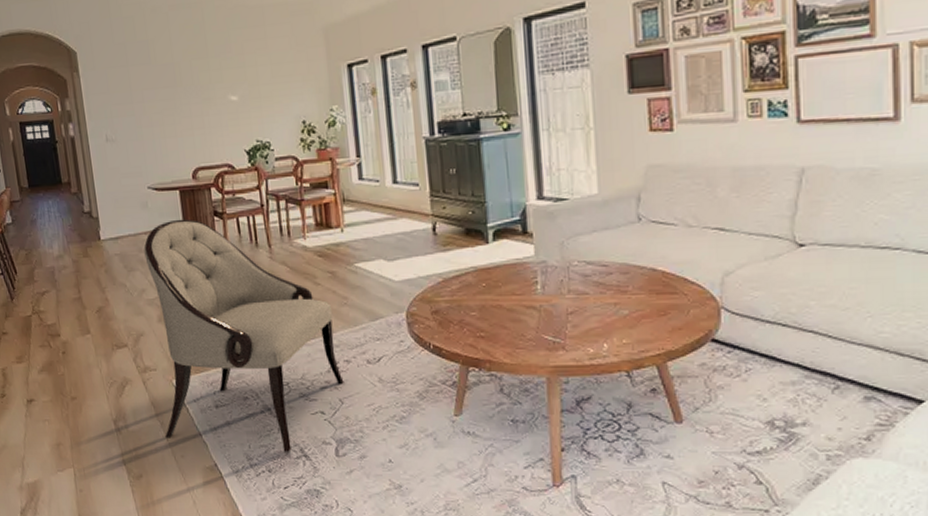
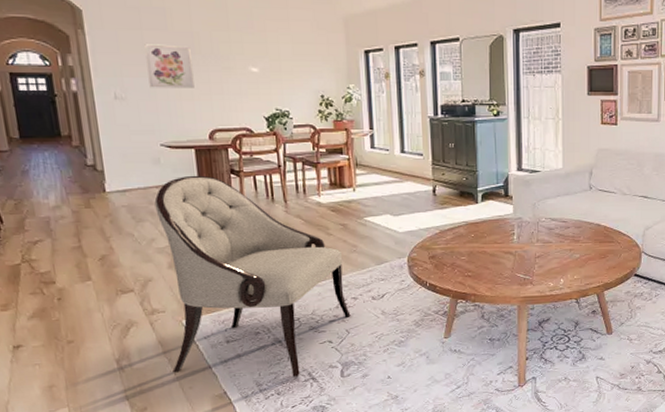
wall art: none [131,79,177,127] -> present [144,44,195,88]

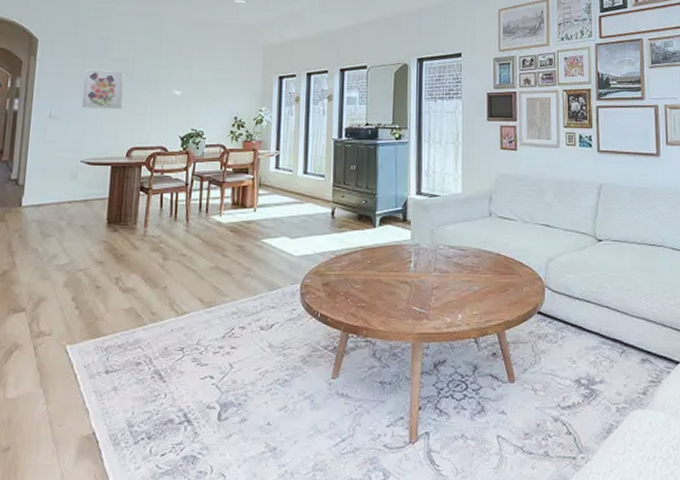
armchair: present [154,175,351,377] -> none [45,191,236,418]

